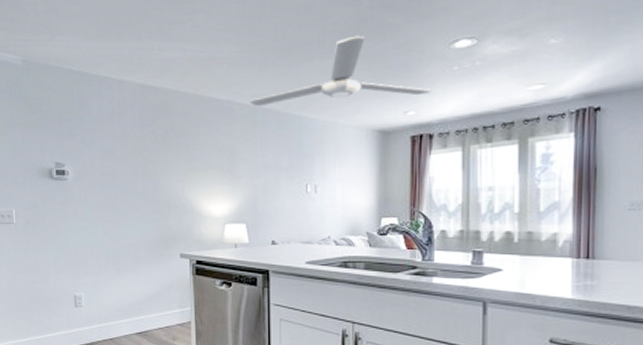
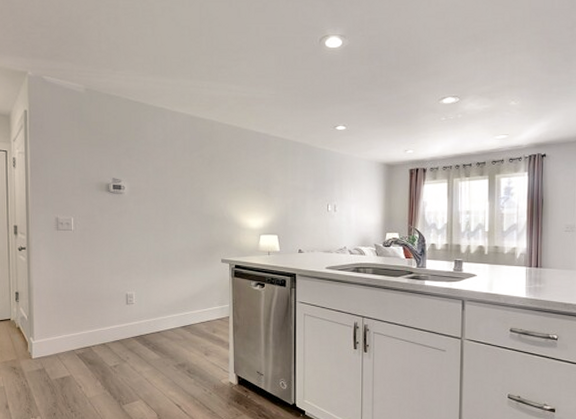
ceiling fan: present [249,35,431,107] -> none [282,88,425,140]

